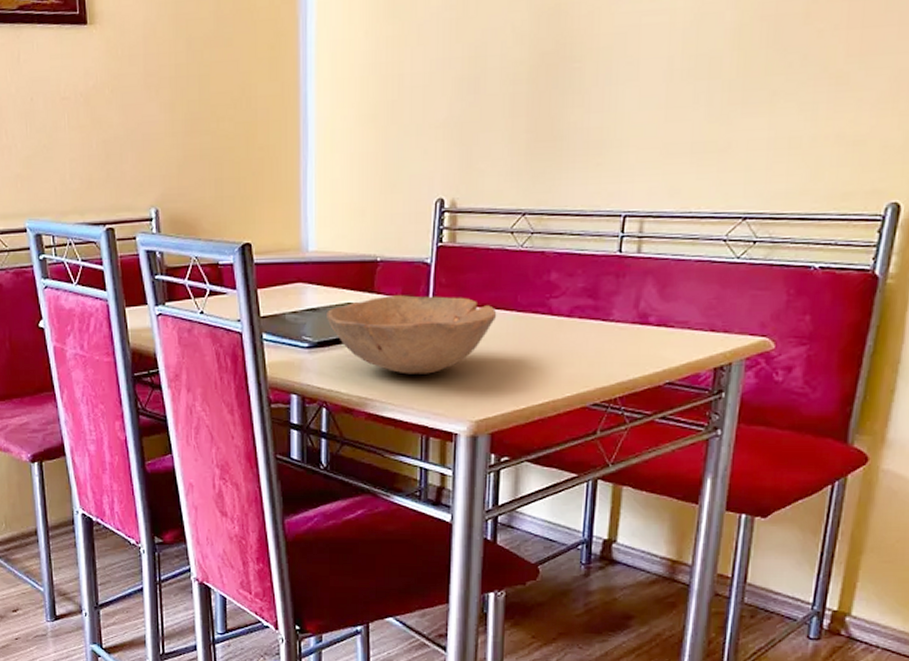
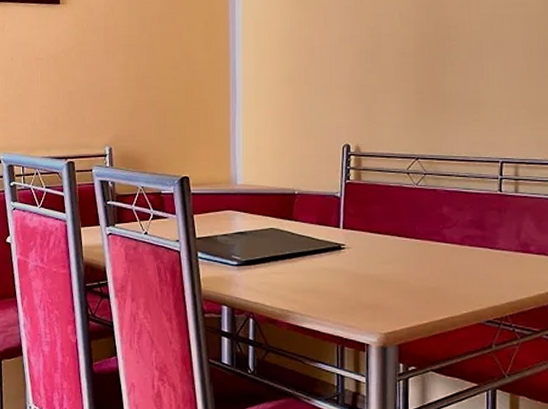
bowl: present [327,295,497,375] -> none [253,223,399,291]

